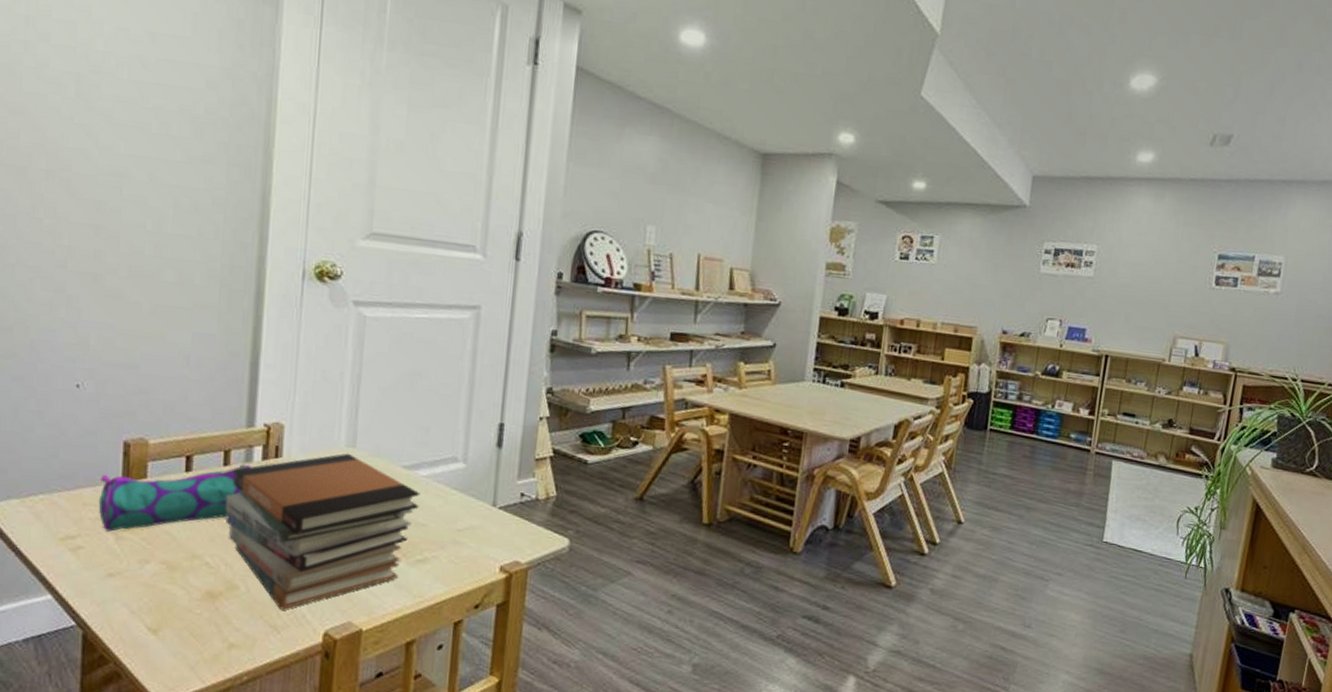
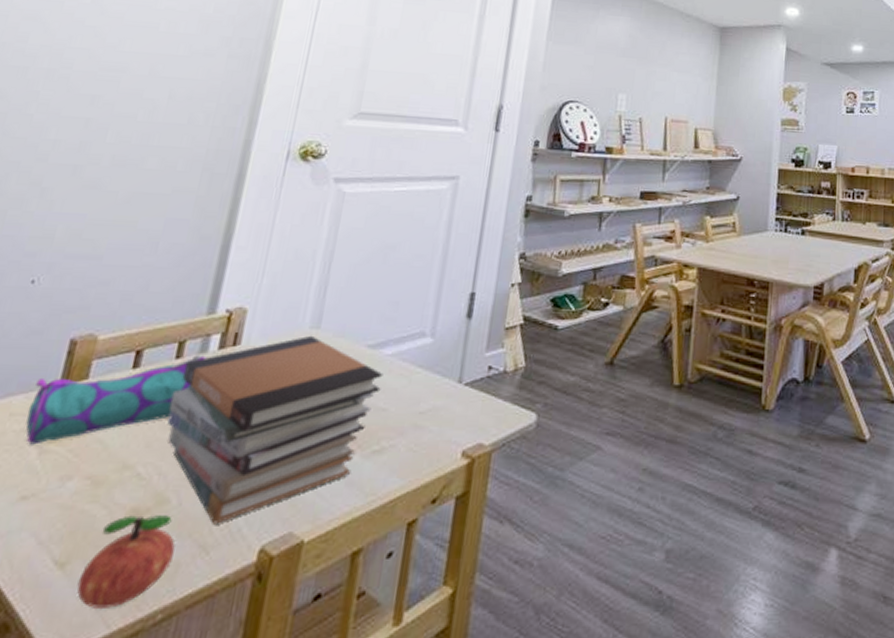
apple: none [171,596,249,669] -> present [76,515,175,610]

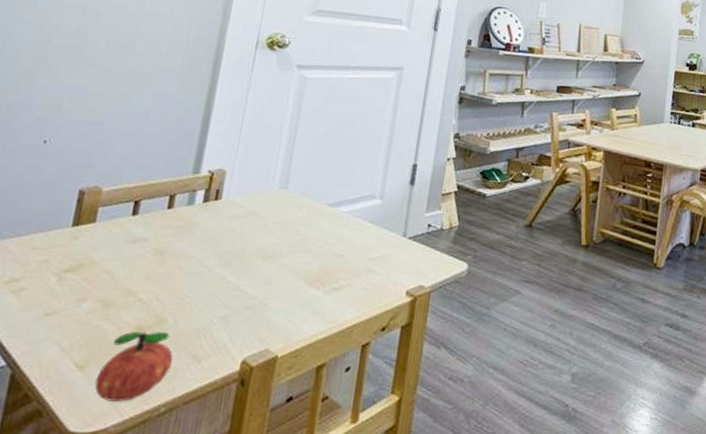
pencil case: present [26,355,206,445] -> none [46,206,193,273]
book stack: present [167,335,383,524] -> none [163,194,341,341]

